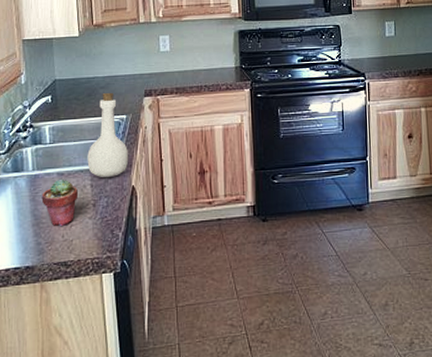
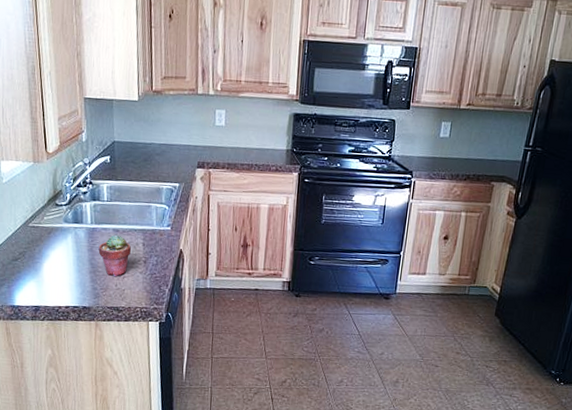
bottle: present [87,92,129,177] -> none [140,159,179,239]

